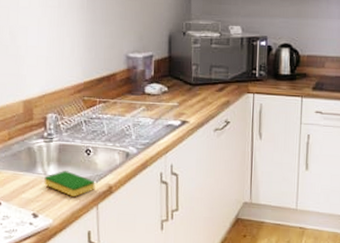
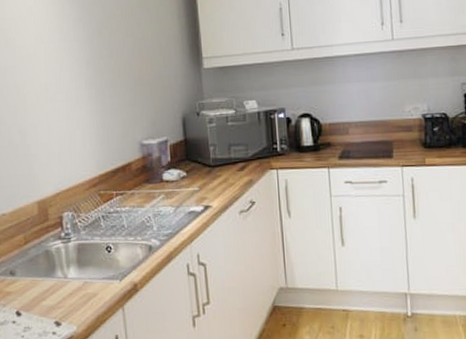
dish sponge: present [44,171,96,198] -> none [65,272,119,300]

